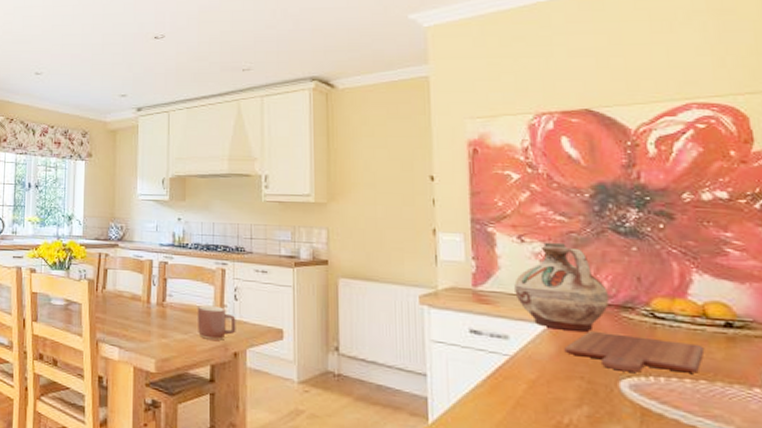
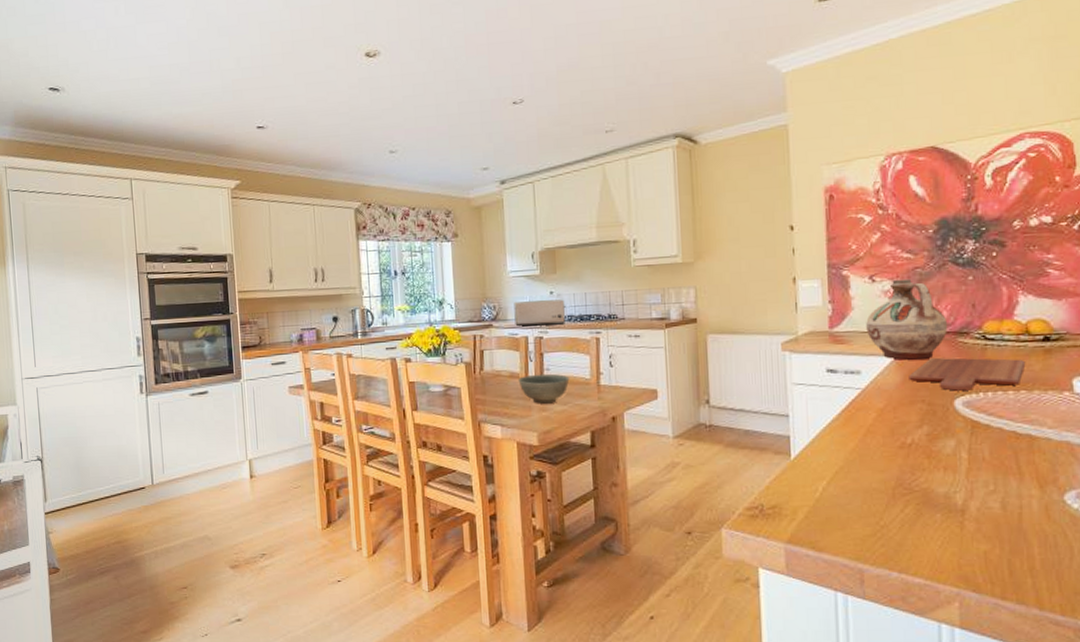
bowl: none [140,299,192,331] -> present [518,373,570,404]
toaster: none [141,224,193,252] -> present [514,299,566,327]
mug: present [197,305,236,340] -> none [574,374,613,408]

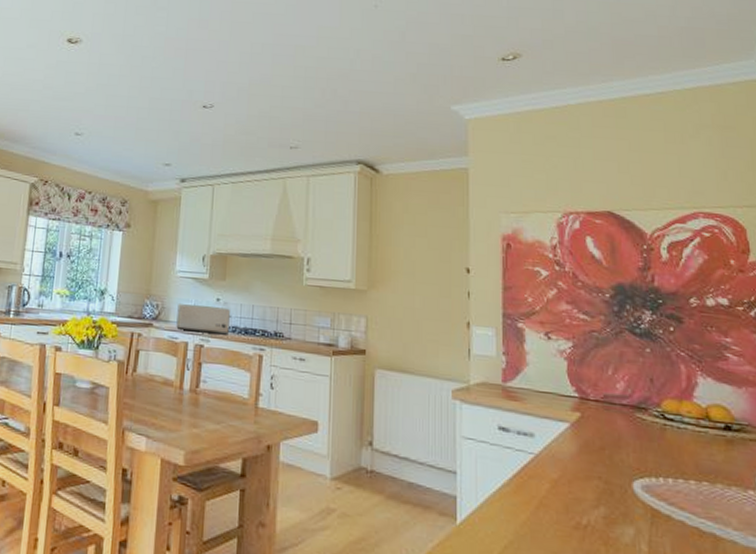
bowl: present [518,373,570,404] -> none [171,384,227,420]
ceramic jug: present [866,278,948,360] -> none [541,340,626,431]
cutting board: present [909,357,1026,391] -> none [584,430,707,475]

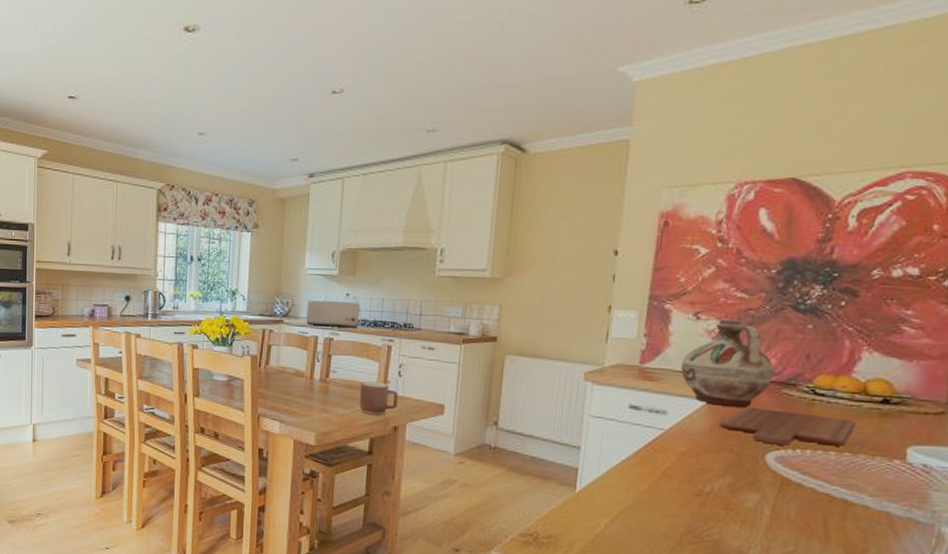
mug: none [231,393,271,432] -> present [359,381,399,415]
ceramic jug: none [541,340,626,431] -> present [681,319,775,407]
cutting board: none [584,430,707,475] -> present [719,406,857,447]

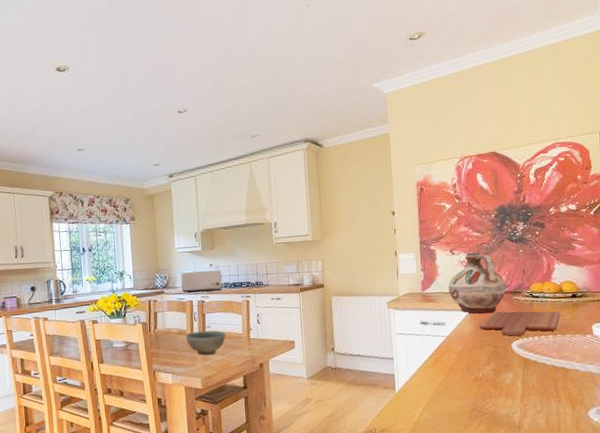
bowl: none [303,375,355,406] -> present [185,330,226,355]
mug: present [359,381,399,415] -> none [230,330,261,357]

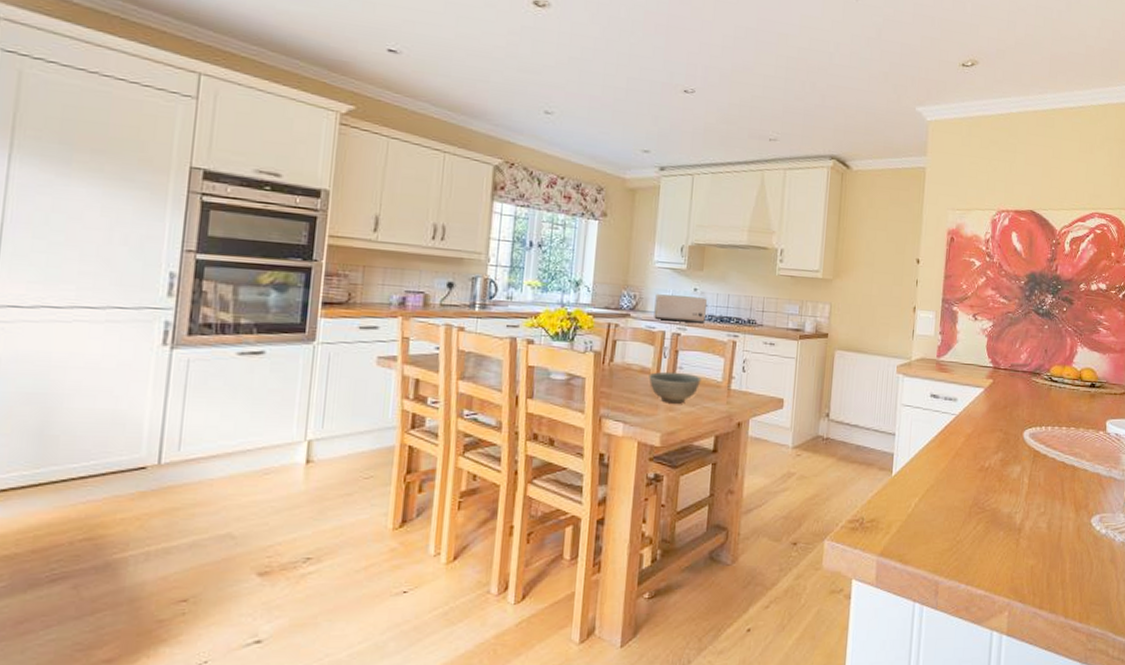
ceramic jug: present [448,251,506,314] -> none [965,320,1027,393]
cutting board: present [479,311,561,336] -> none [993,392,1077,424]

